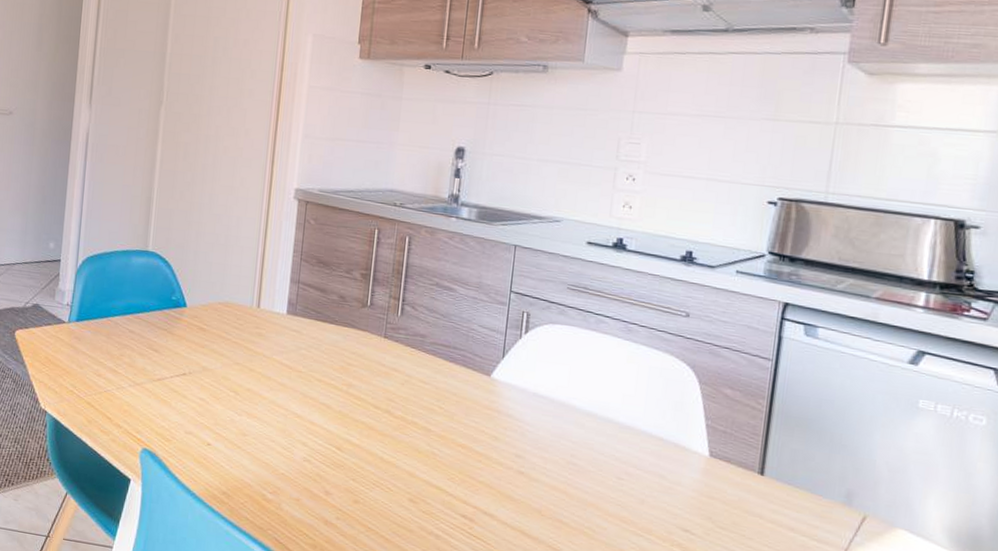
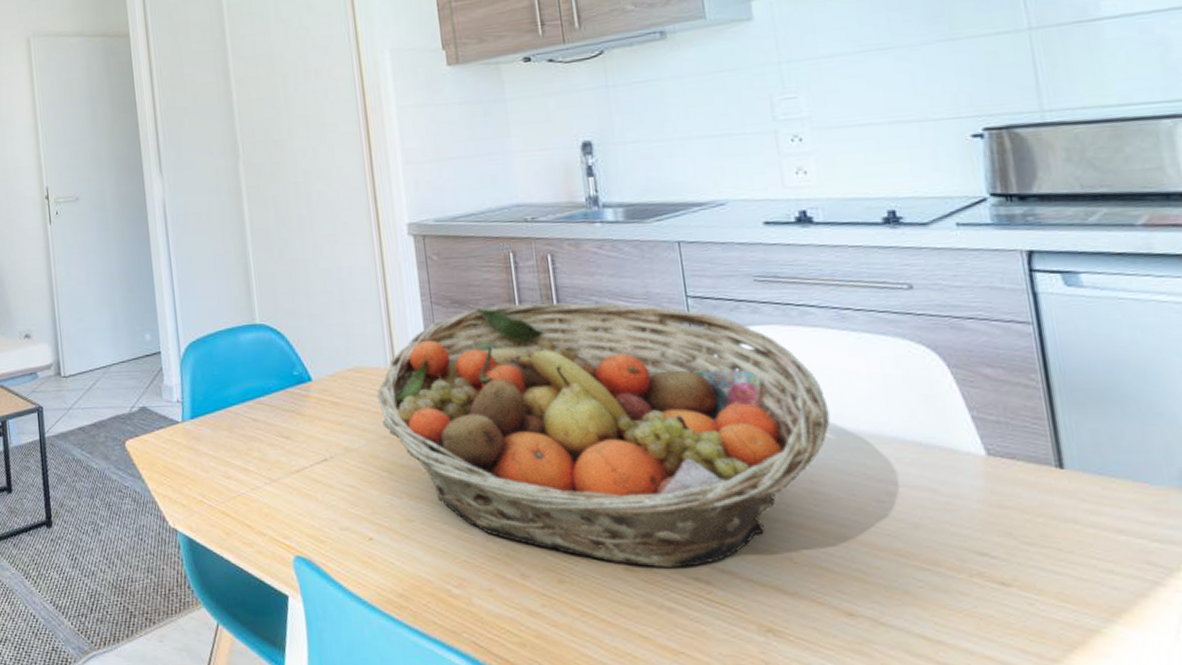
fruit basket: none [238,270,600,506] -> present [376,302,831,569]

